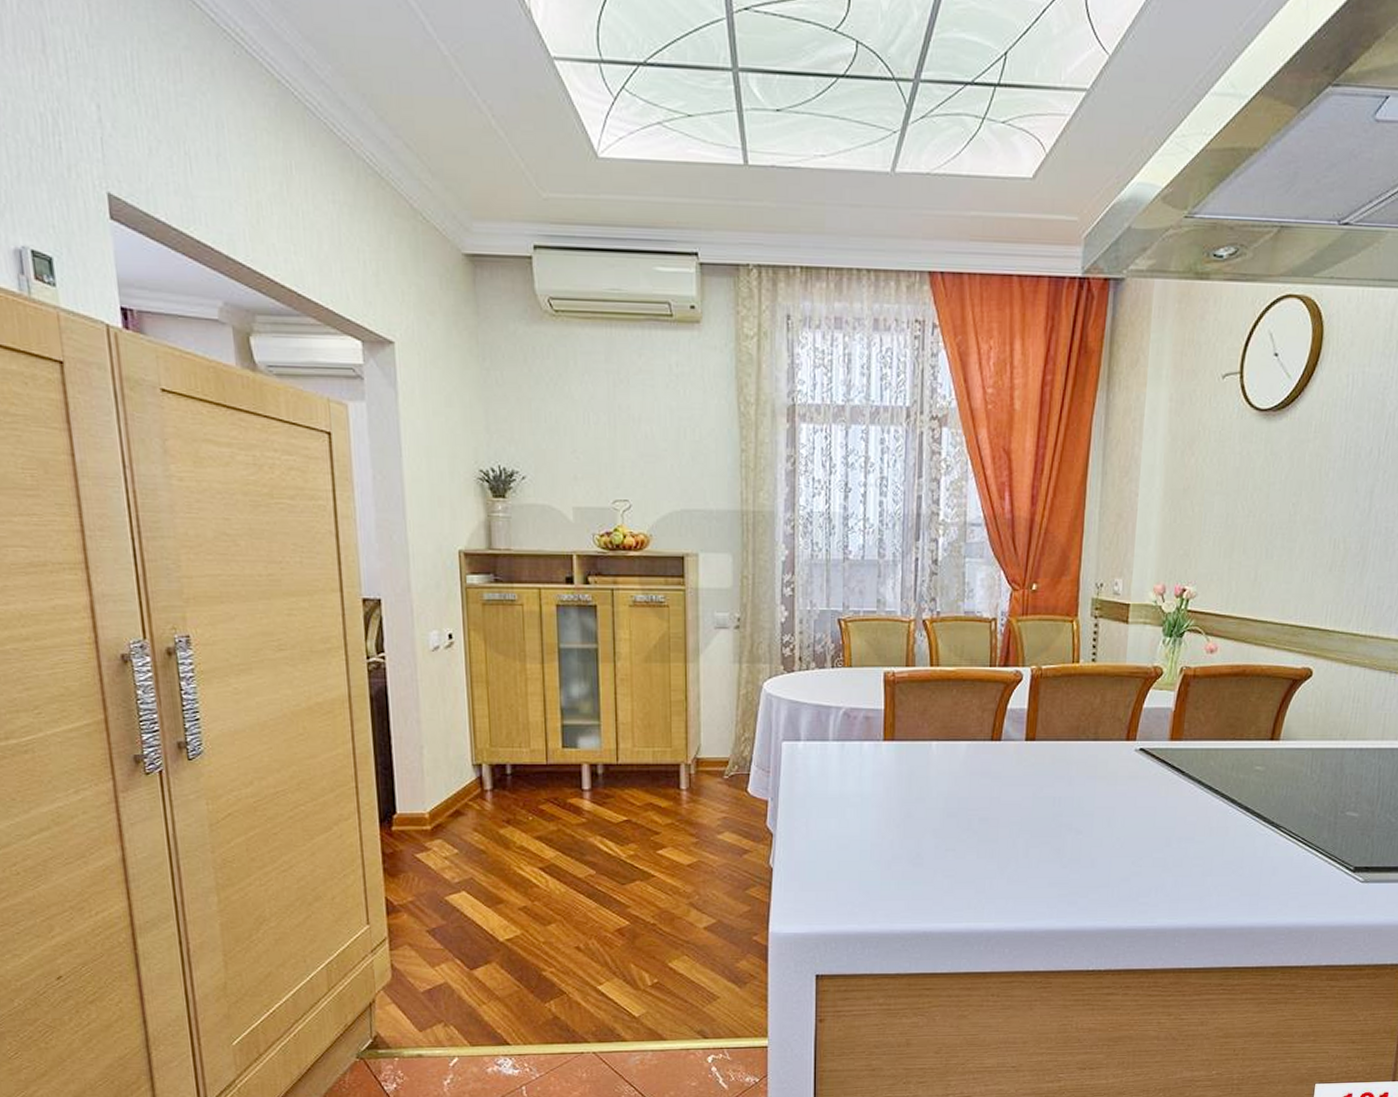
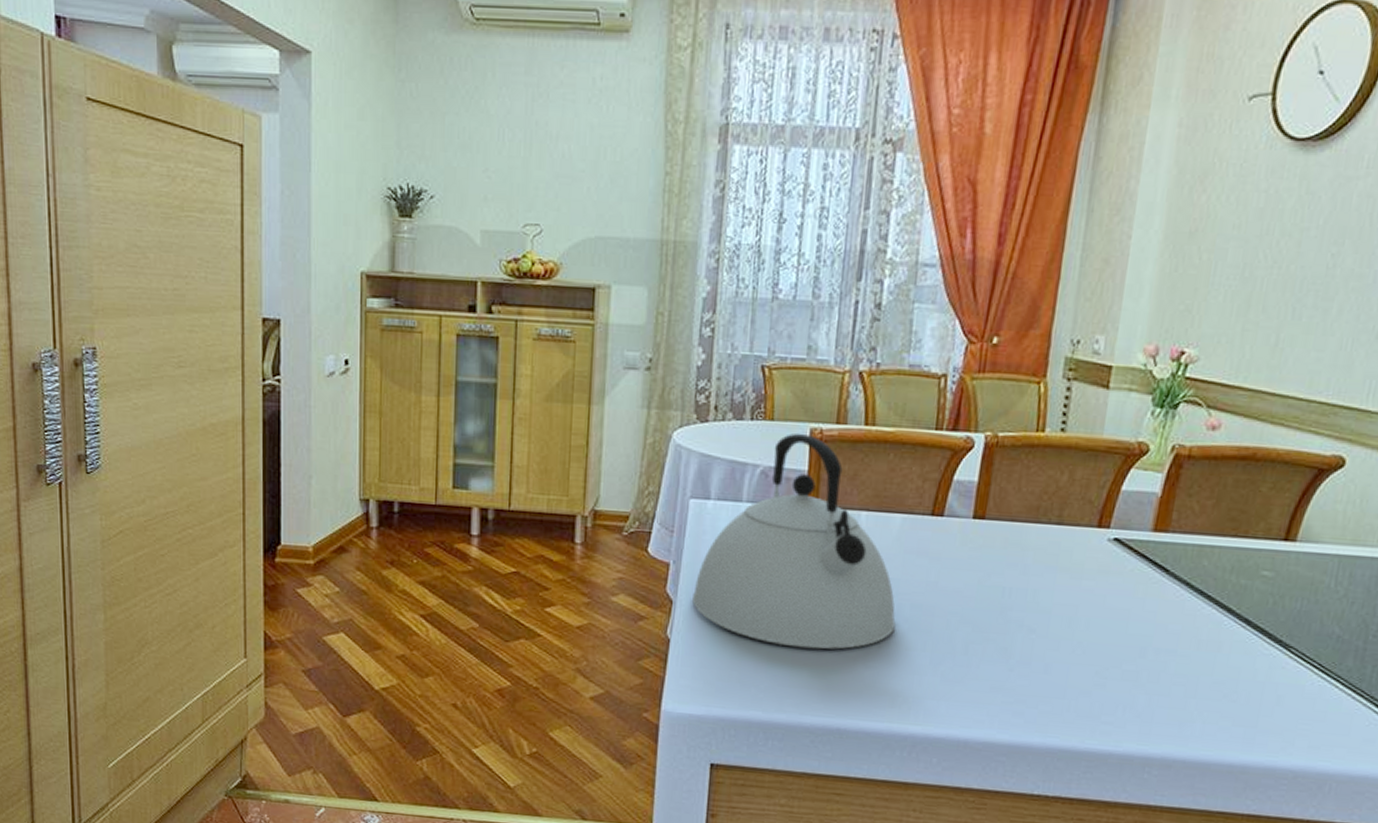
kettle: none [791,676,967,865] -> present [692,433,896,650]

